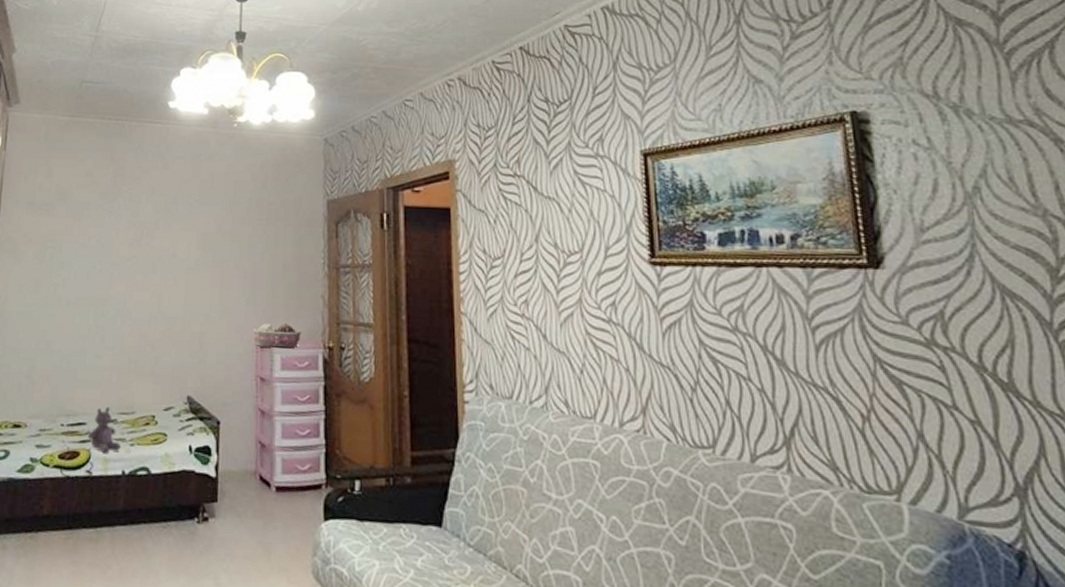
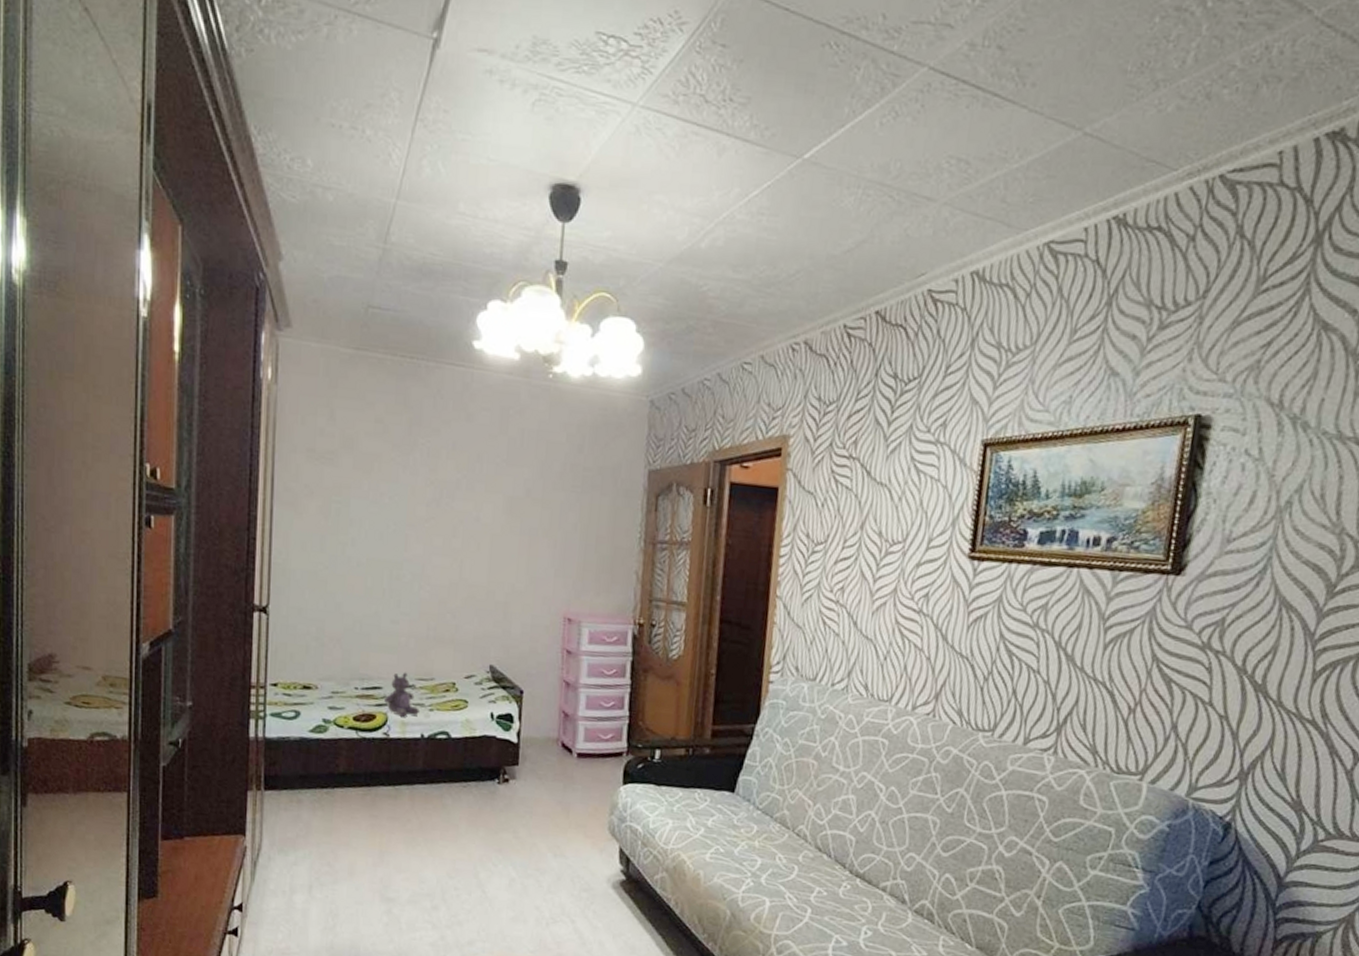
decorative basket: present [252,323,302,348] -> none [560,597,613,623]

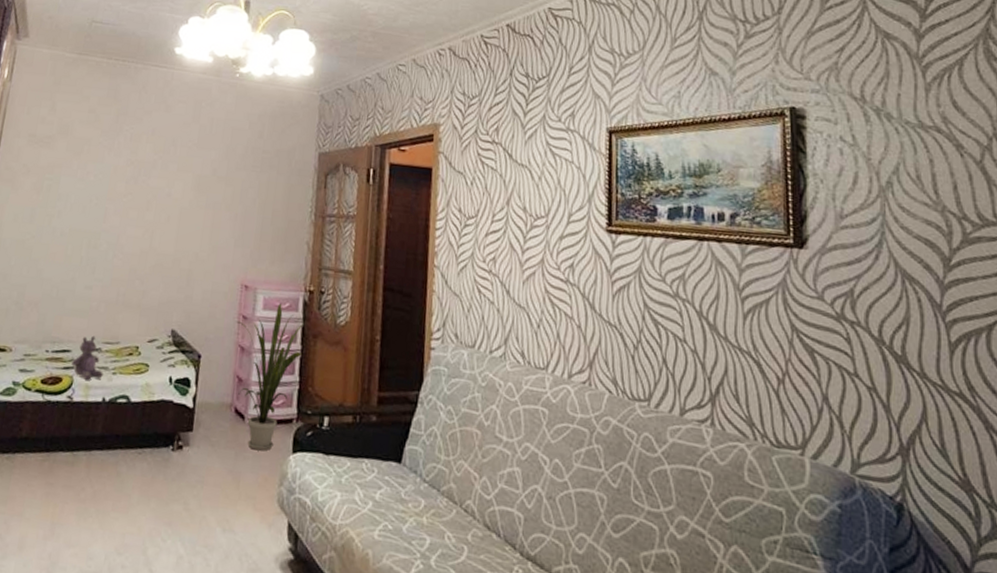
house plant: none [560,637,632,783] -> present [236,303,303,451]

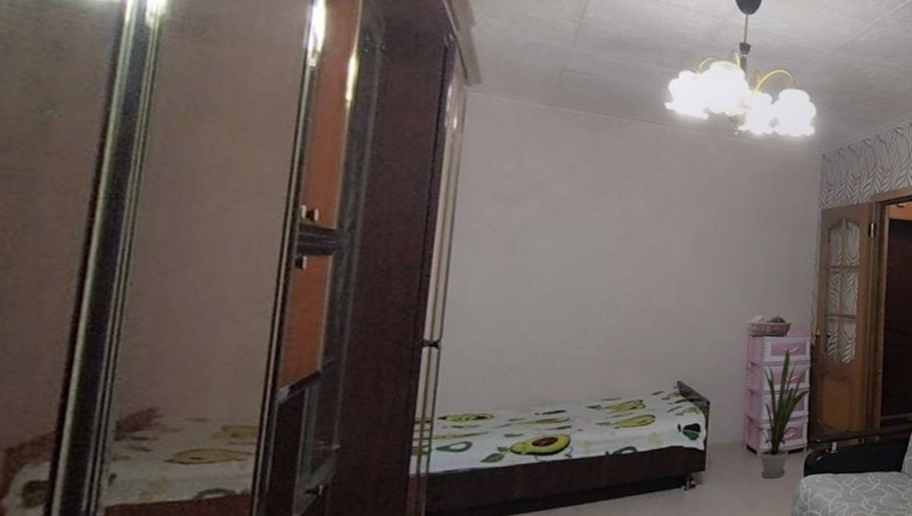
stuffed animal: present [71,335,103,381] -> none [567,394,605,438]
decorative basket: none [238,265,286,290] -> present [745,315,793,337]

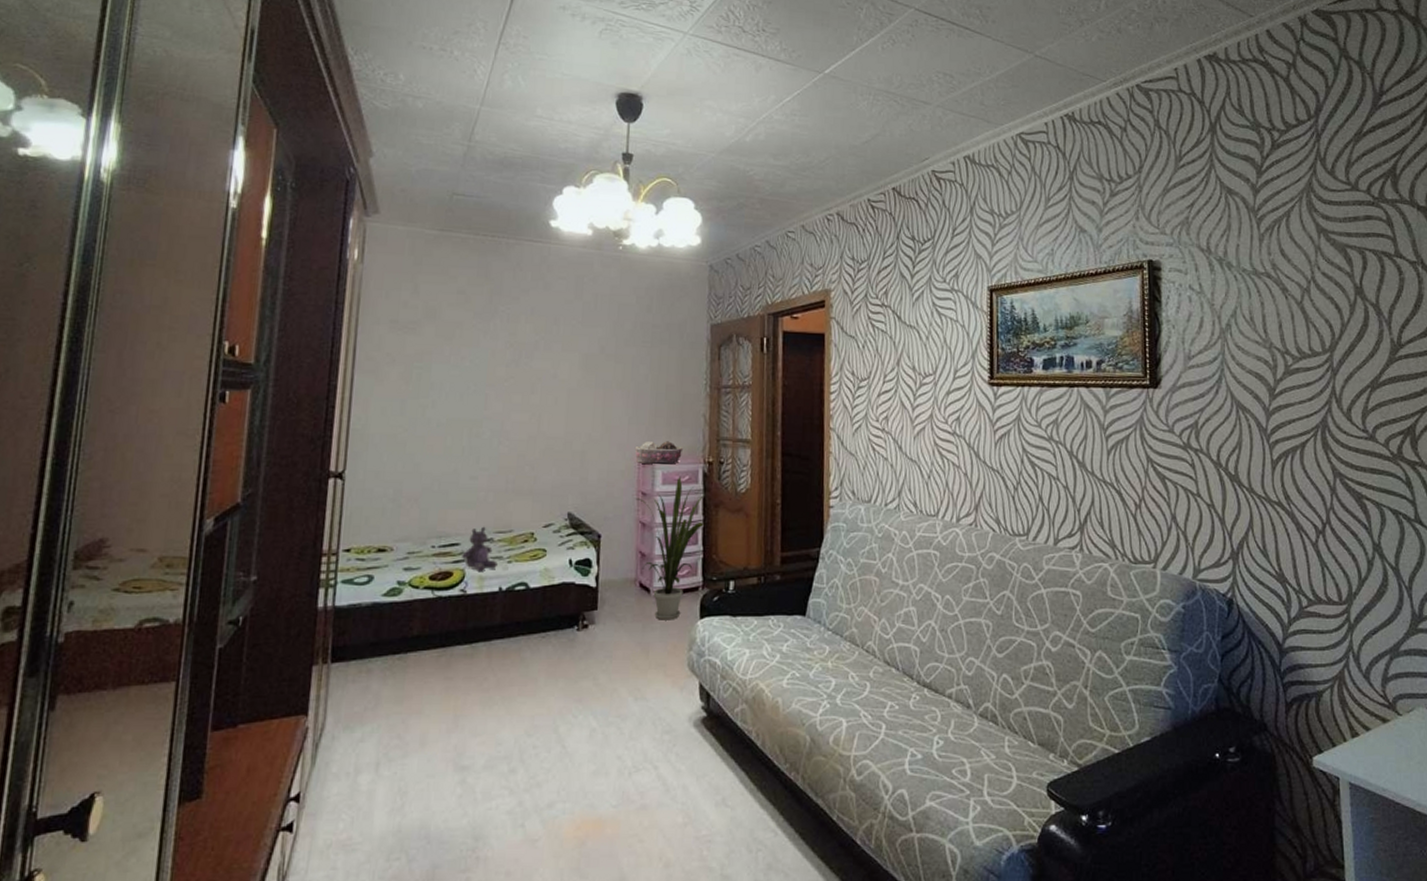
stuffed animal: none [567,394,605,438] -> present [462,526,498,573]

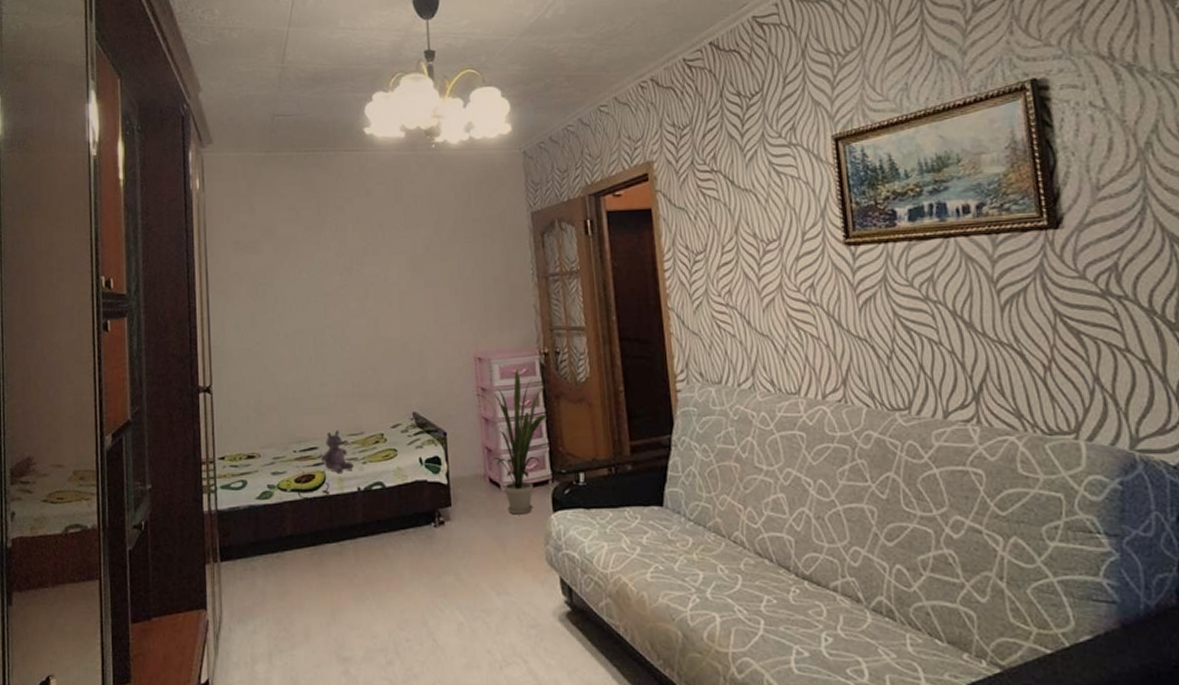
decorative basket: present [634,441,684,464] -> none [469,335,518,359]

